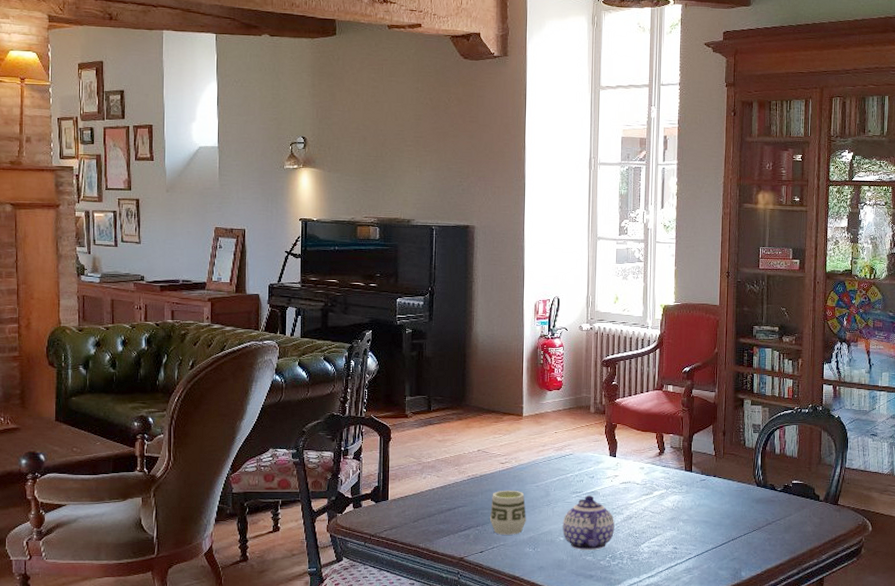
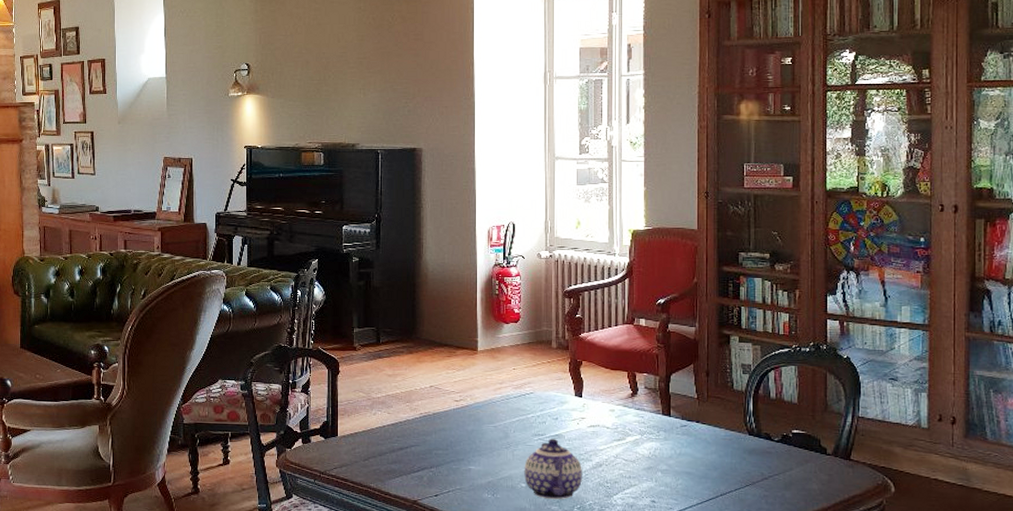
cup: present [490,490,526,535] -> none [445,429,484,479]

